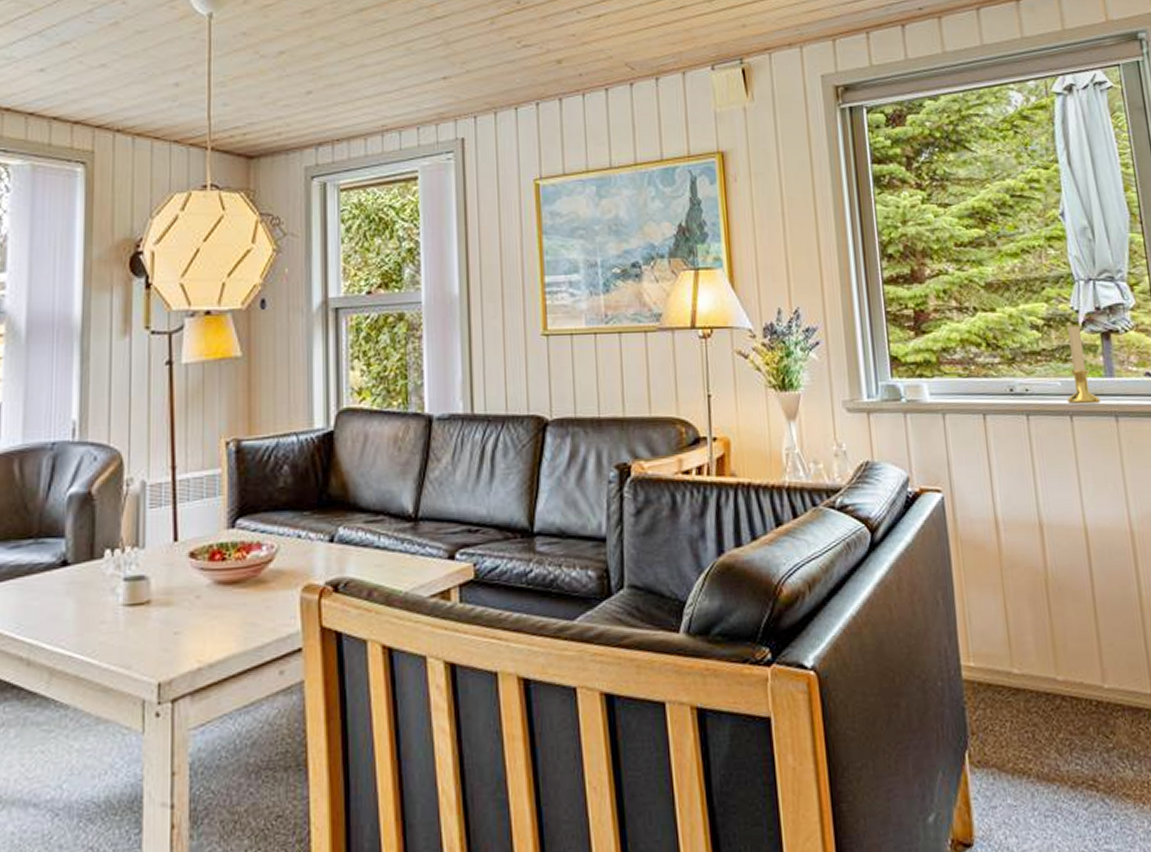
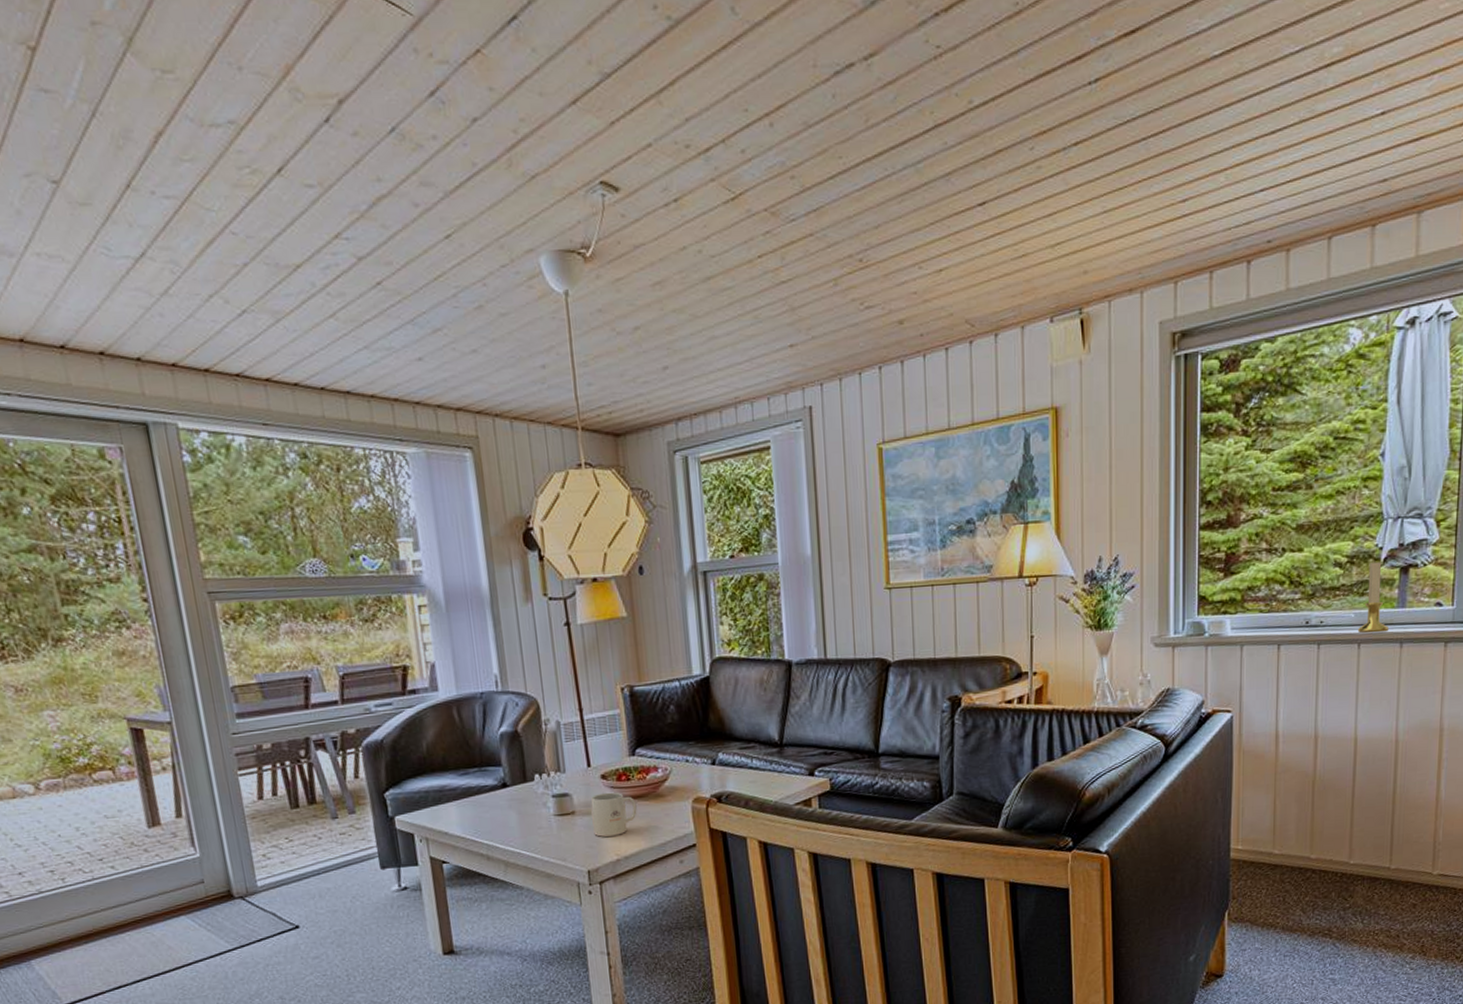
mug: none [172,575,231,637] -> present [590,792,637,838]

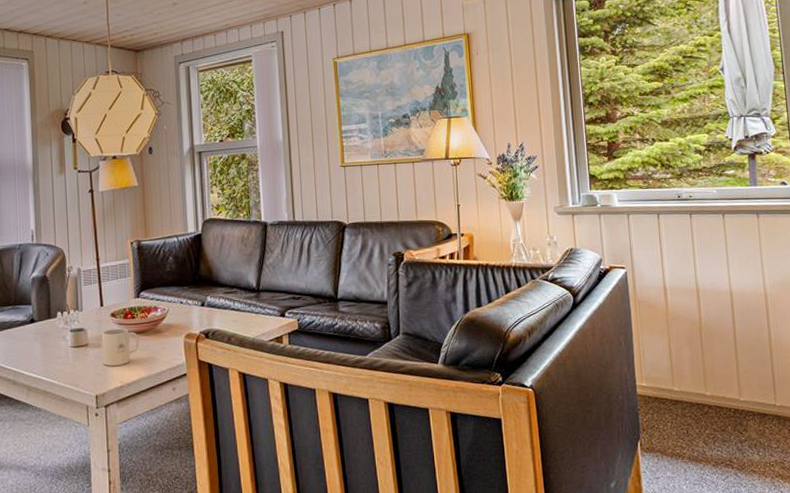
candle holder: present [1358,559,1390,634] -> none [721,148,747,206]

